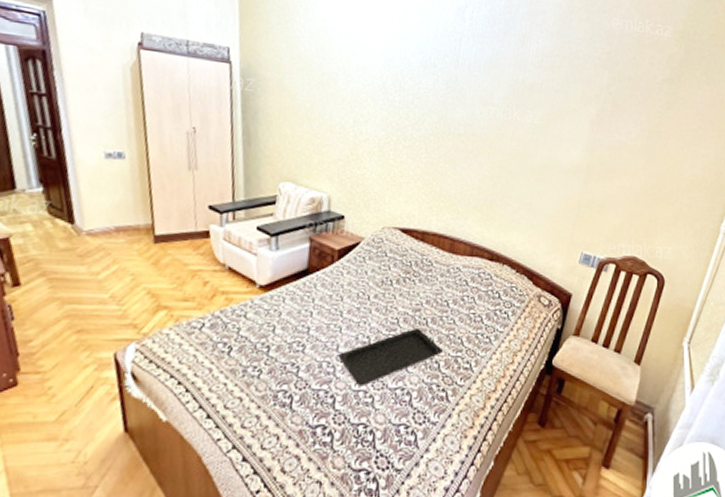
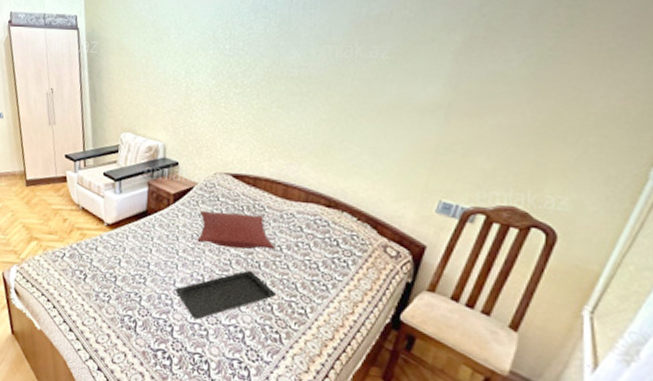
pillow: none [363,267,443,306] -> present [197,210,275,250]

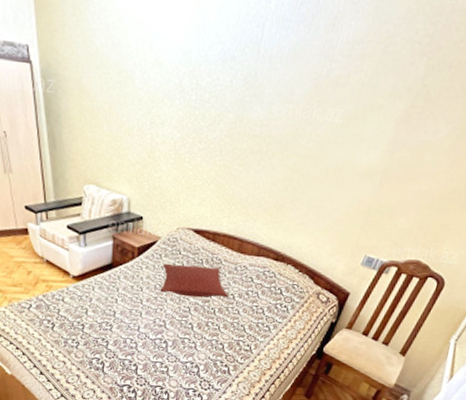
serving tray: present [175,271,277,320] -> none [139,316,228,359]

